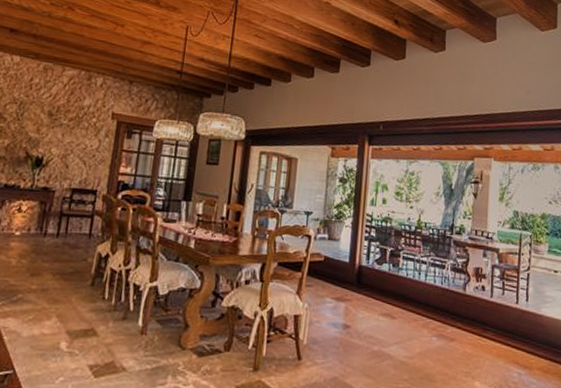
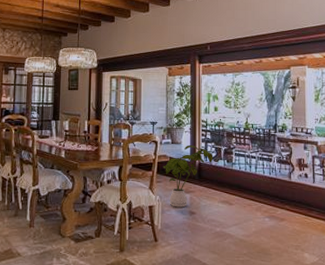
house plant: none [315,243,377,319] -> present [163,145,213,208]

